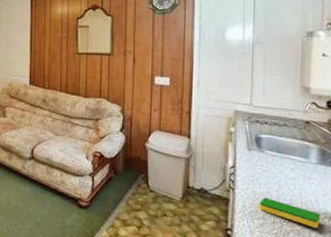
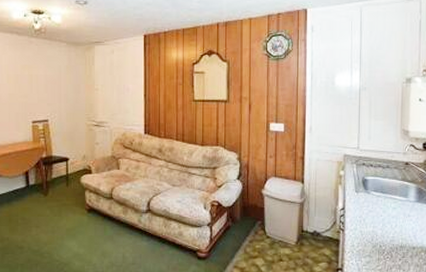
dish sponge: present [259,197,320,228] -> none [366,236,418,261]

